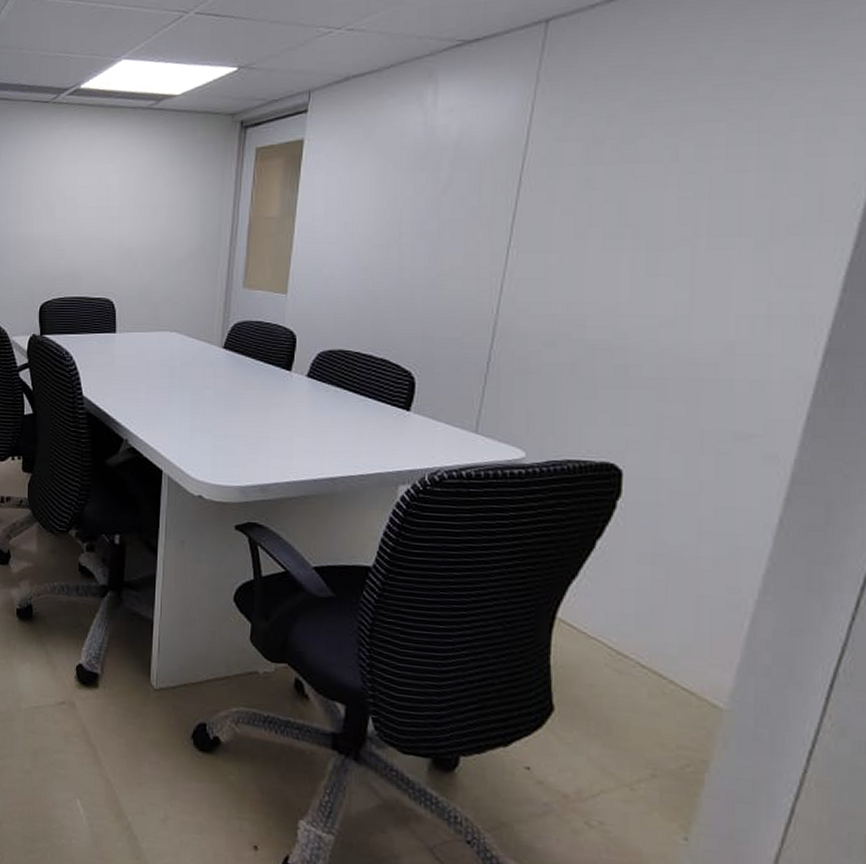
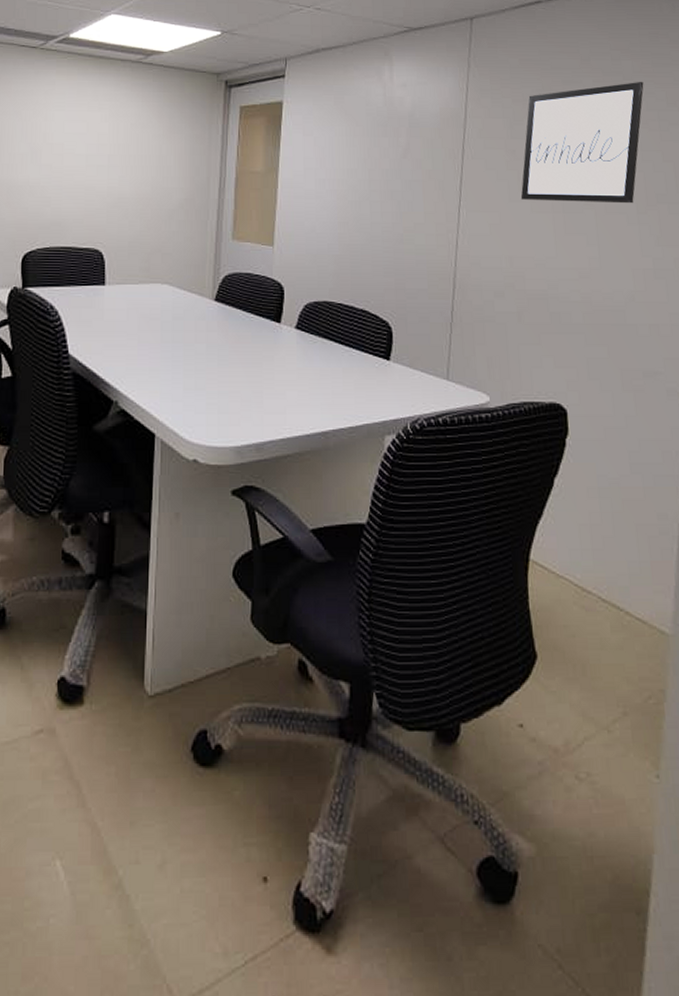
wall art: none [590,81,791,238] -> present [520,82,644,204]

